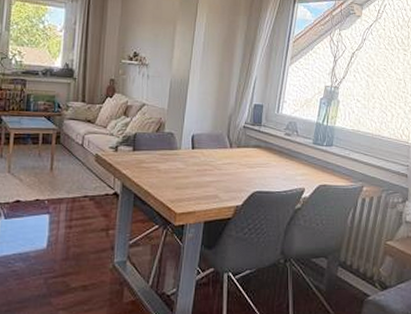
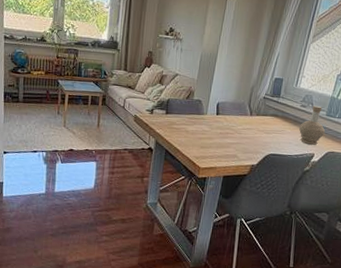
bottle: none [286,133,313,178] -> present [299,105,325,145]

